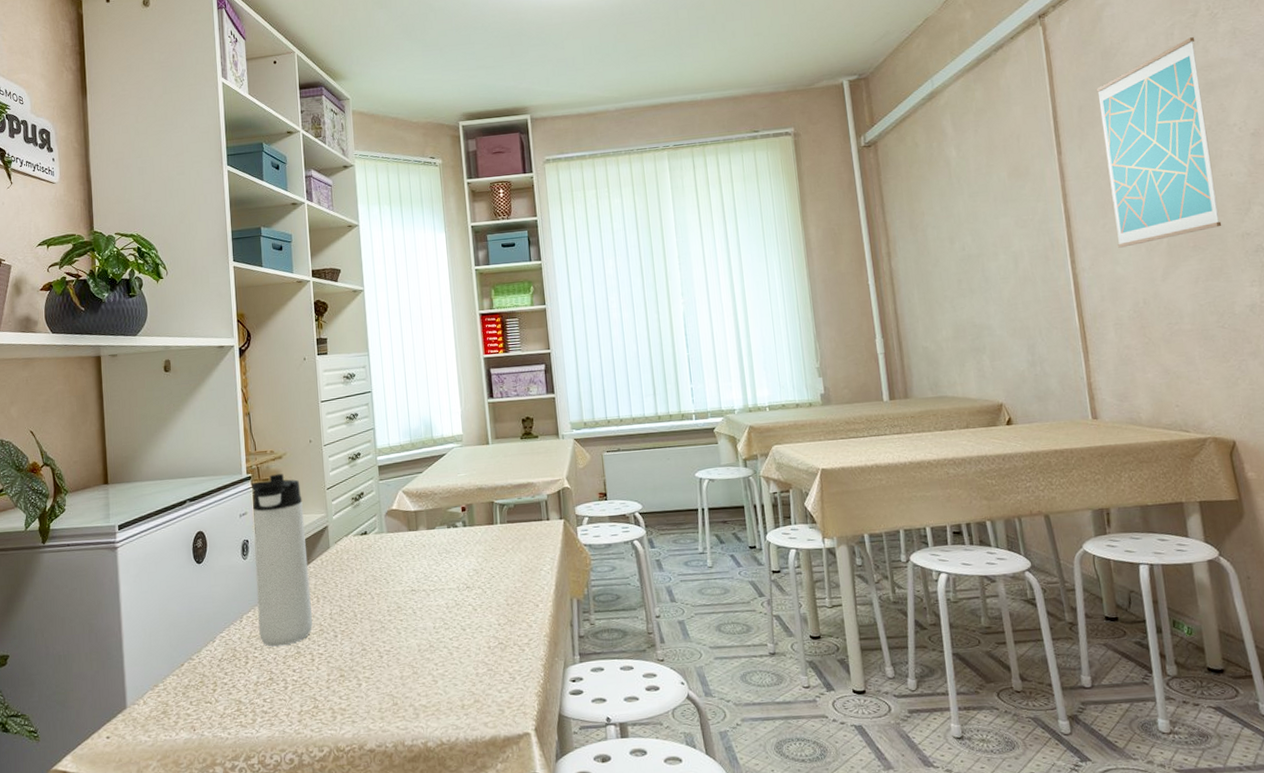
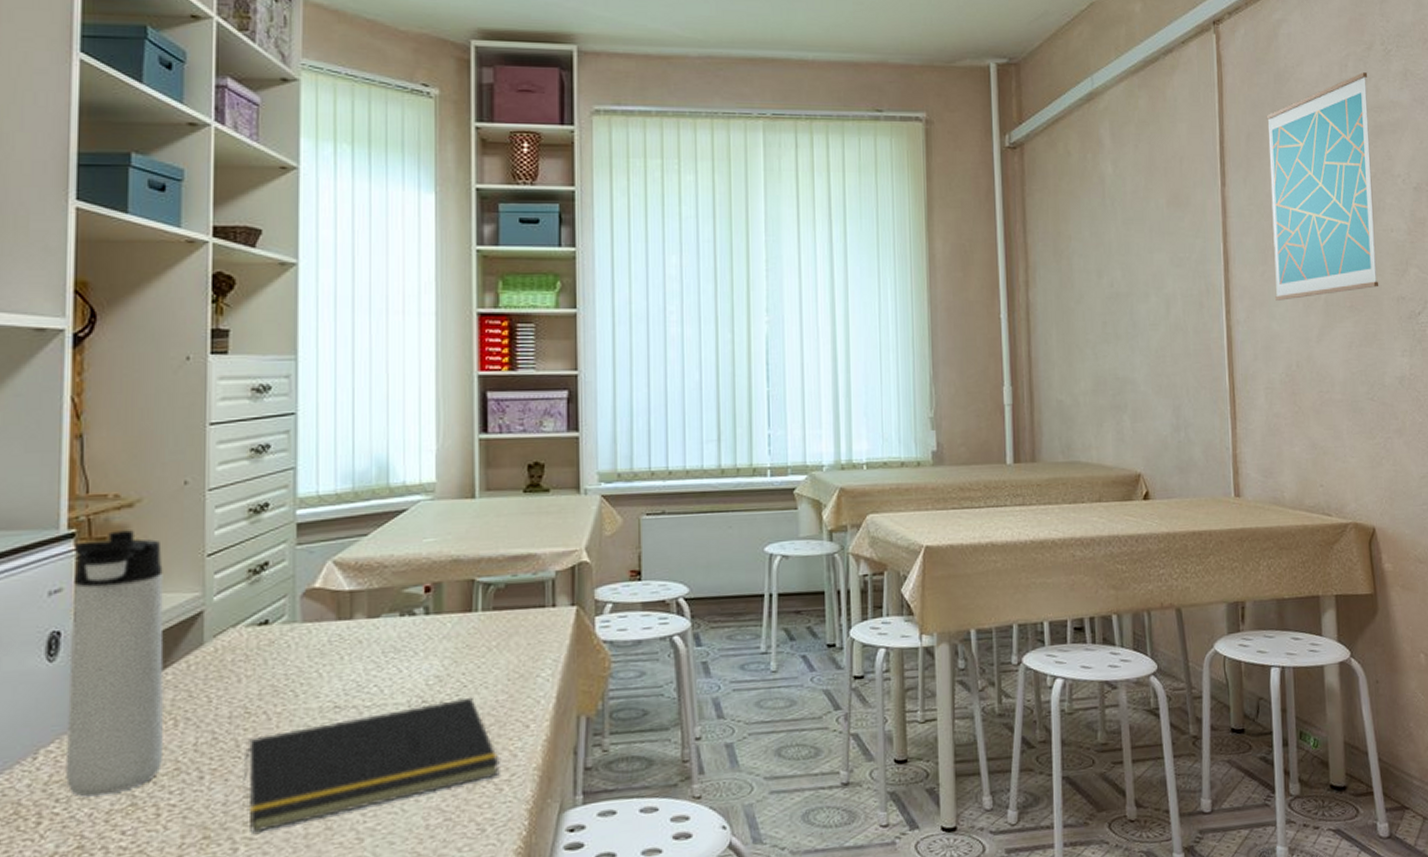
notepad: none [359,584,522,674] -> present [241,697,500,834]

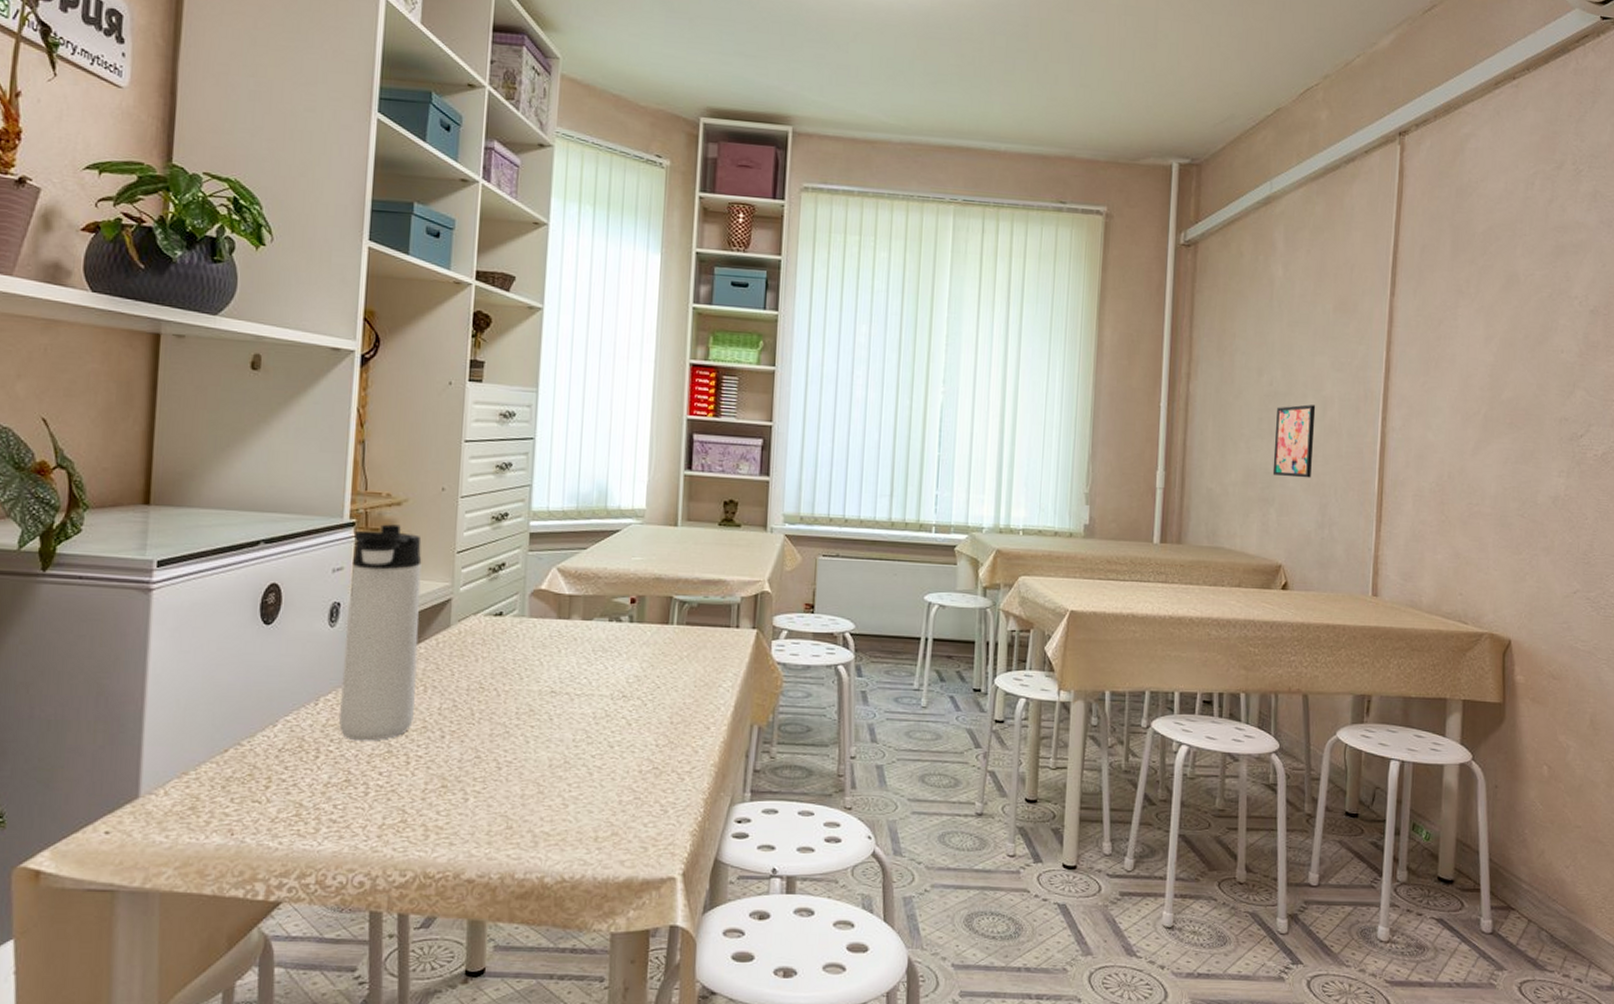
notepad: present [241,697,500,834] -> none [473,697,683,788]
wall art: none [1120,304,1161,381] -> present [1272,404,1316,478]
wall art: present [1266,72,1379,301] -> none [1434,191,1555,412]

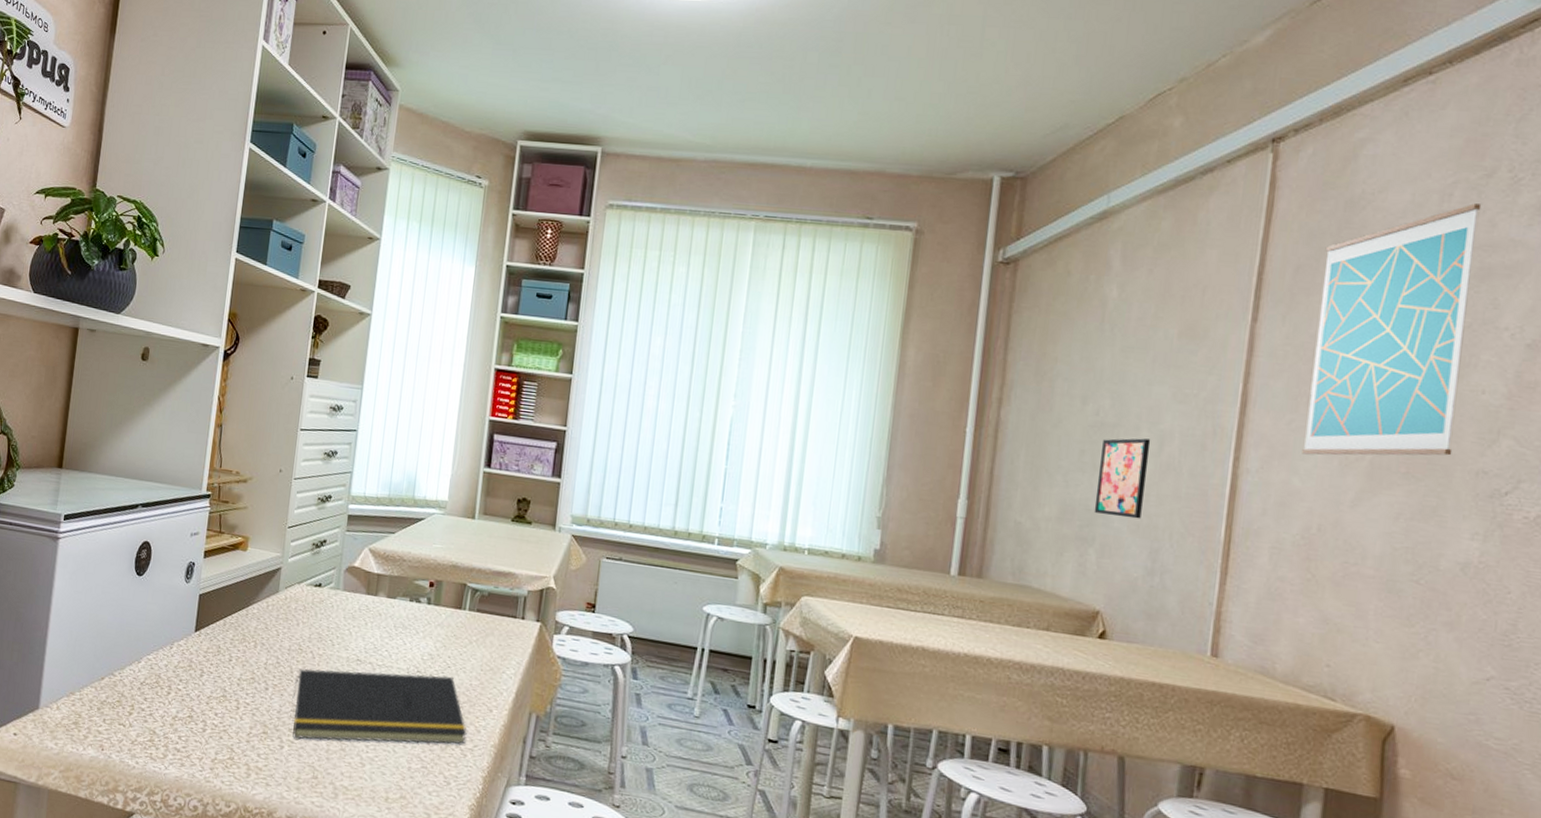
thermos bottle: present [339,524,422,741] -> none [187,497,261,685]
notepad: none [473,697,683,788] -> present [291,668,467,744]
wall art: none [1434,191,1555,412] -> present [1302,203,1482,456]

